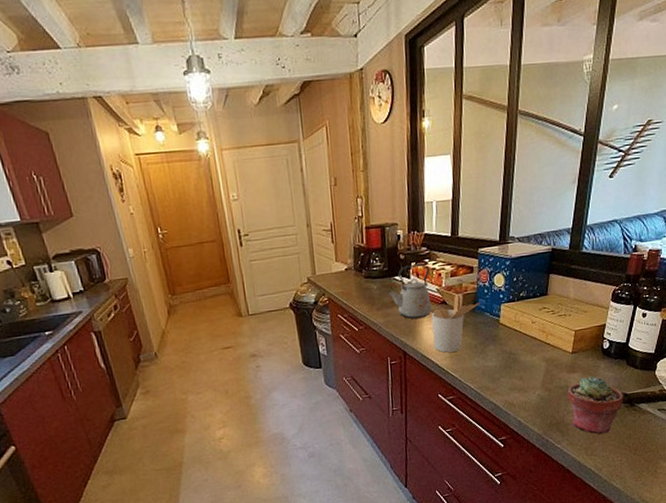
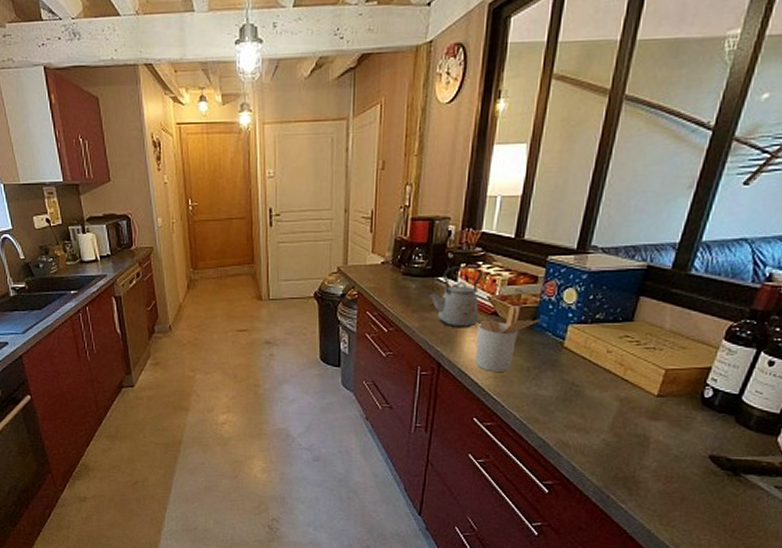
potted succulent: present [567,376,623,434] -> none [643,428,725,503]

